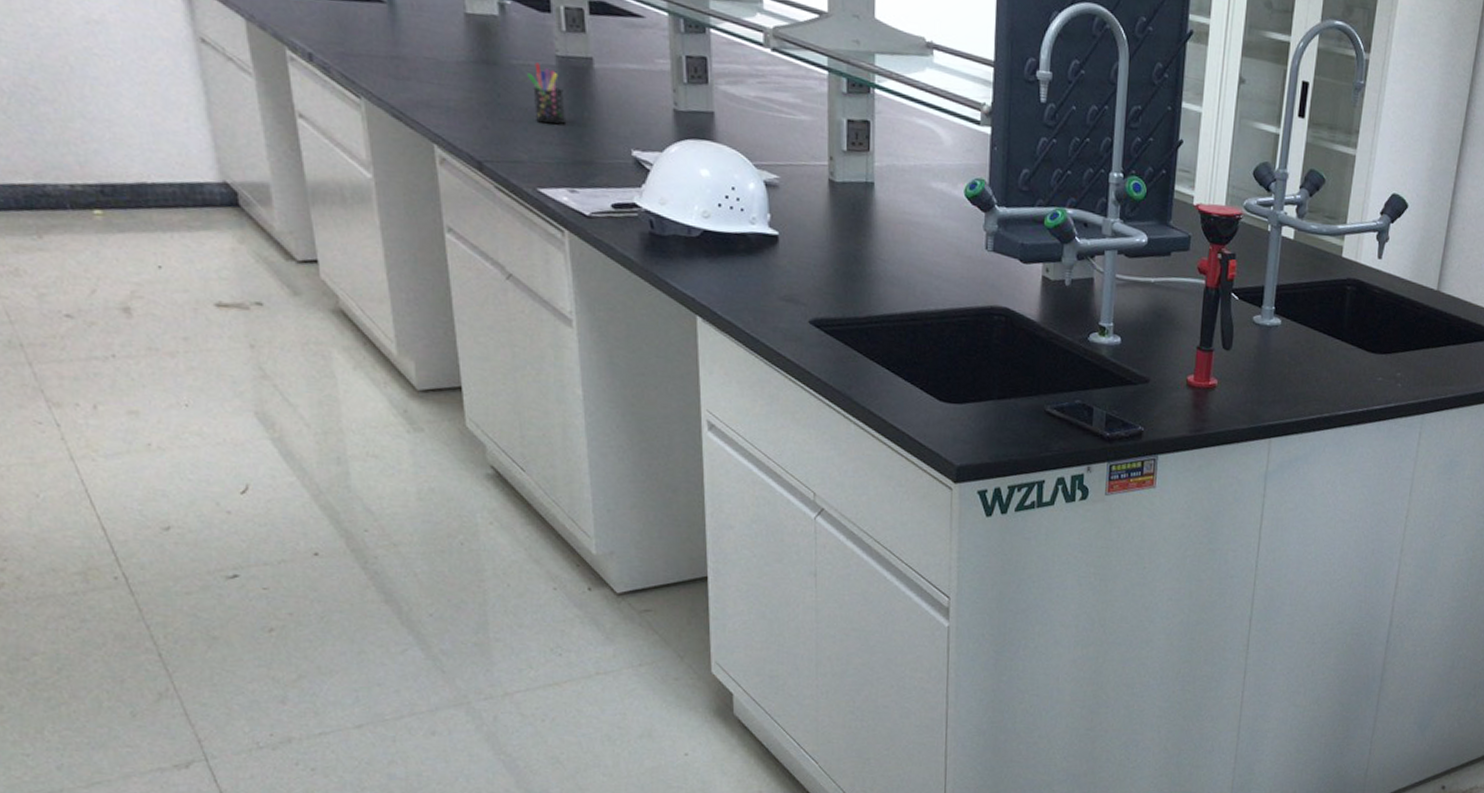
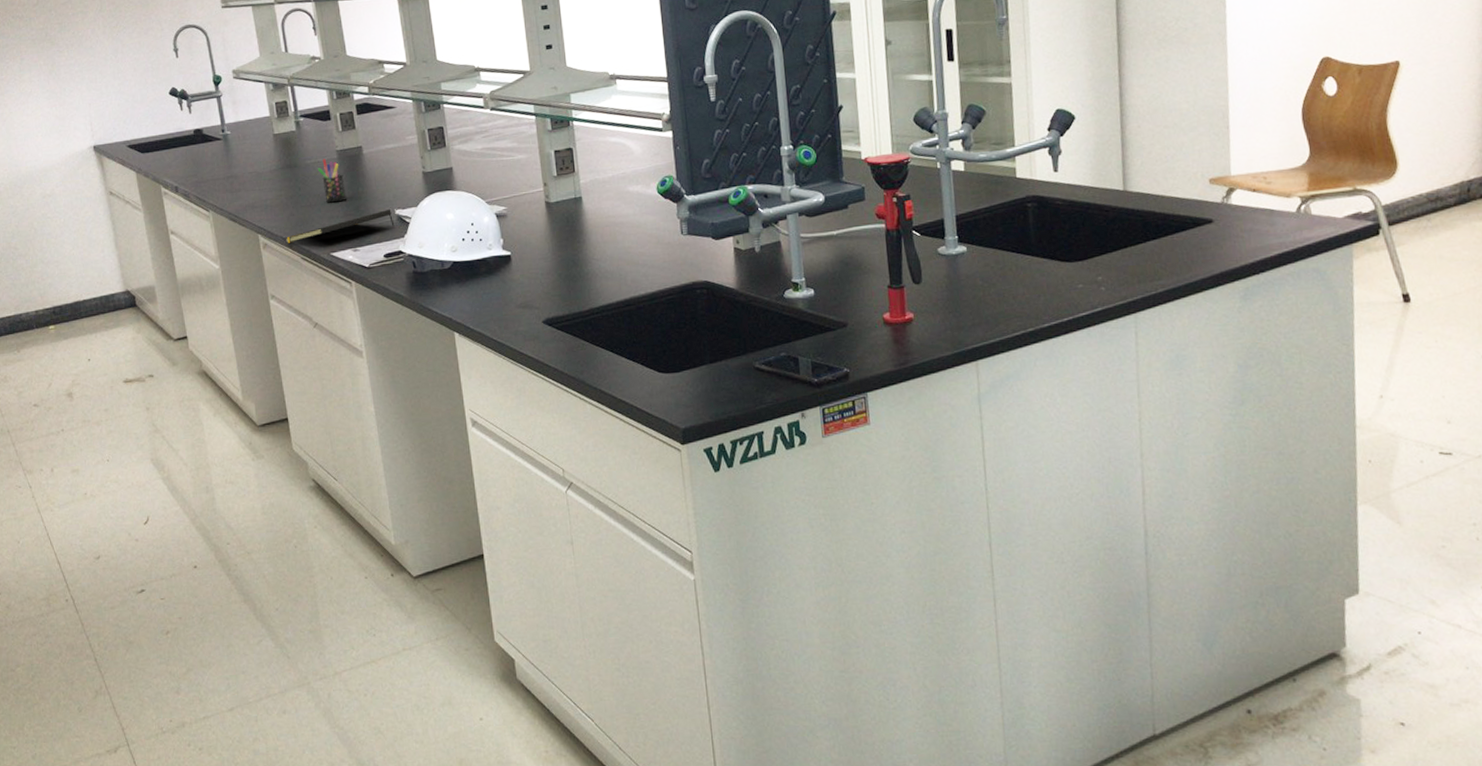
notepad: none [473,147,630,171] -> present [285,209,395,243]

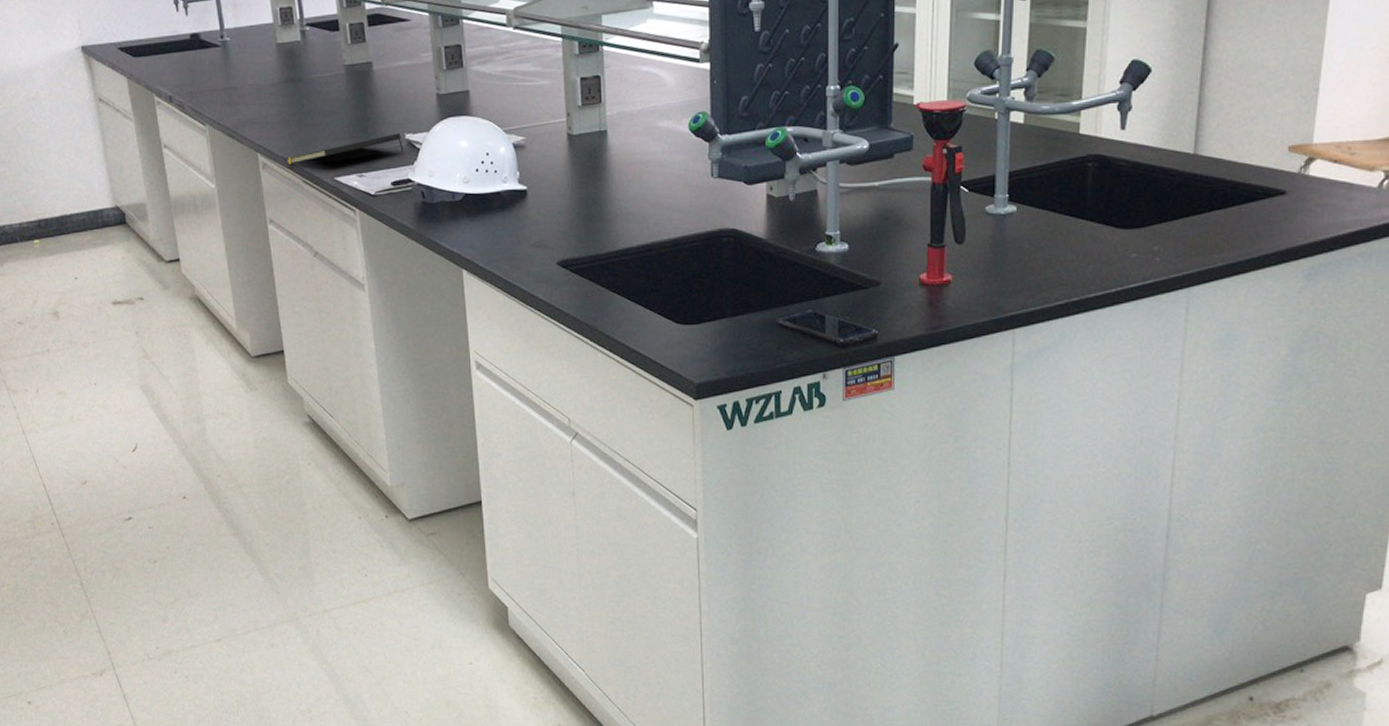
pen holder: present [317,159,347,203] -> none [323,73,354,123]

